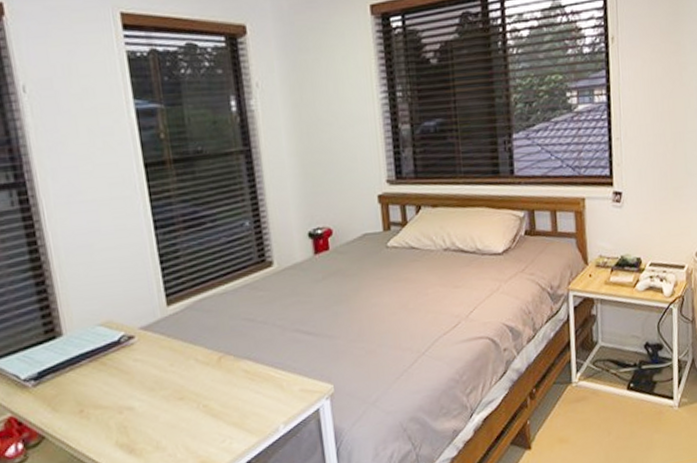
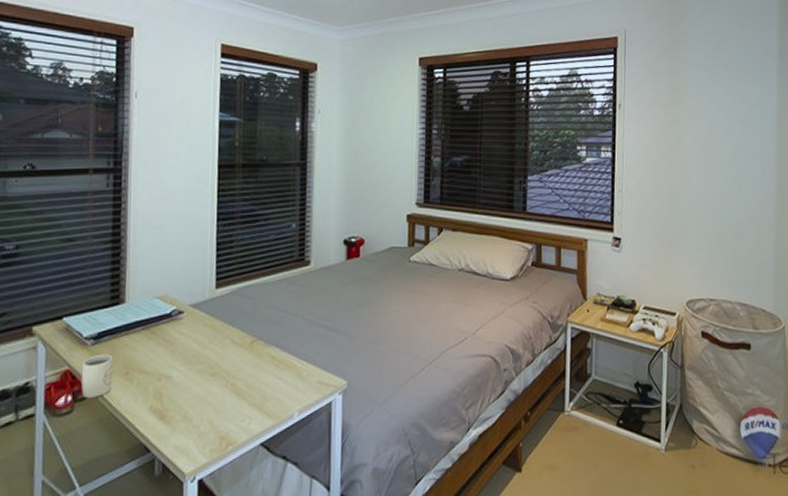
mug: none [26,393,67,444] -> present [80,354,114,399]

